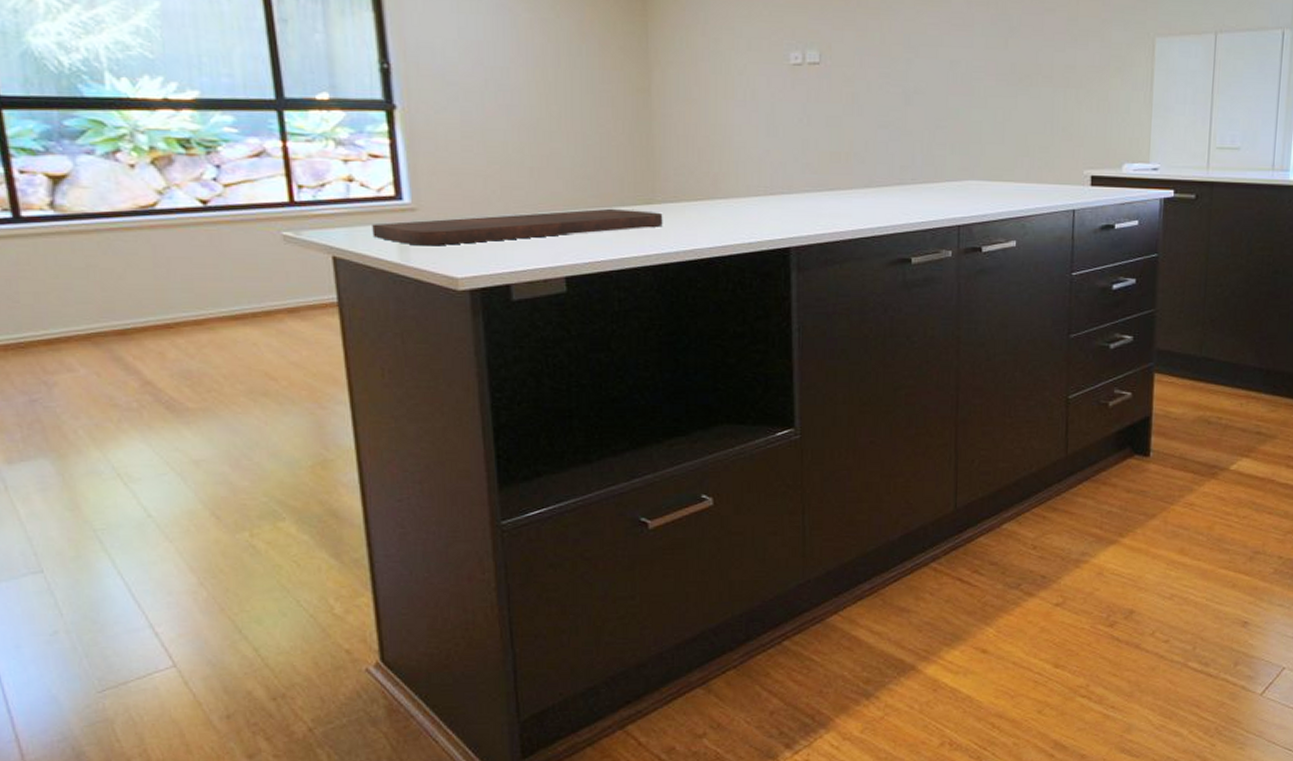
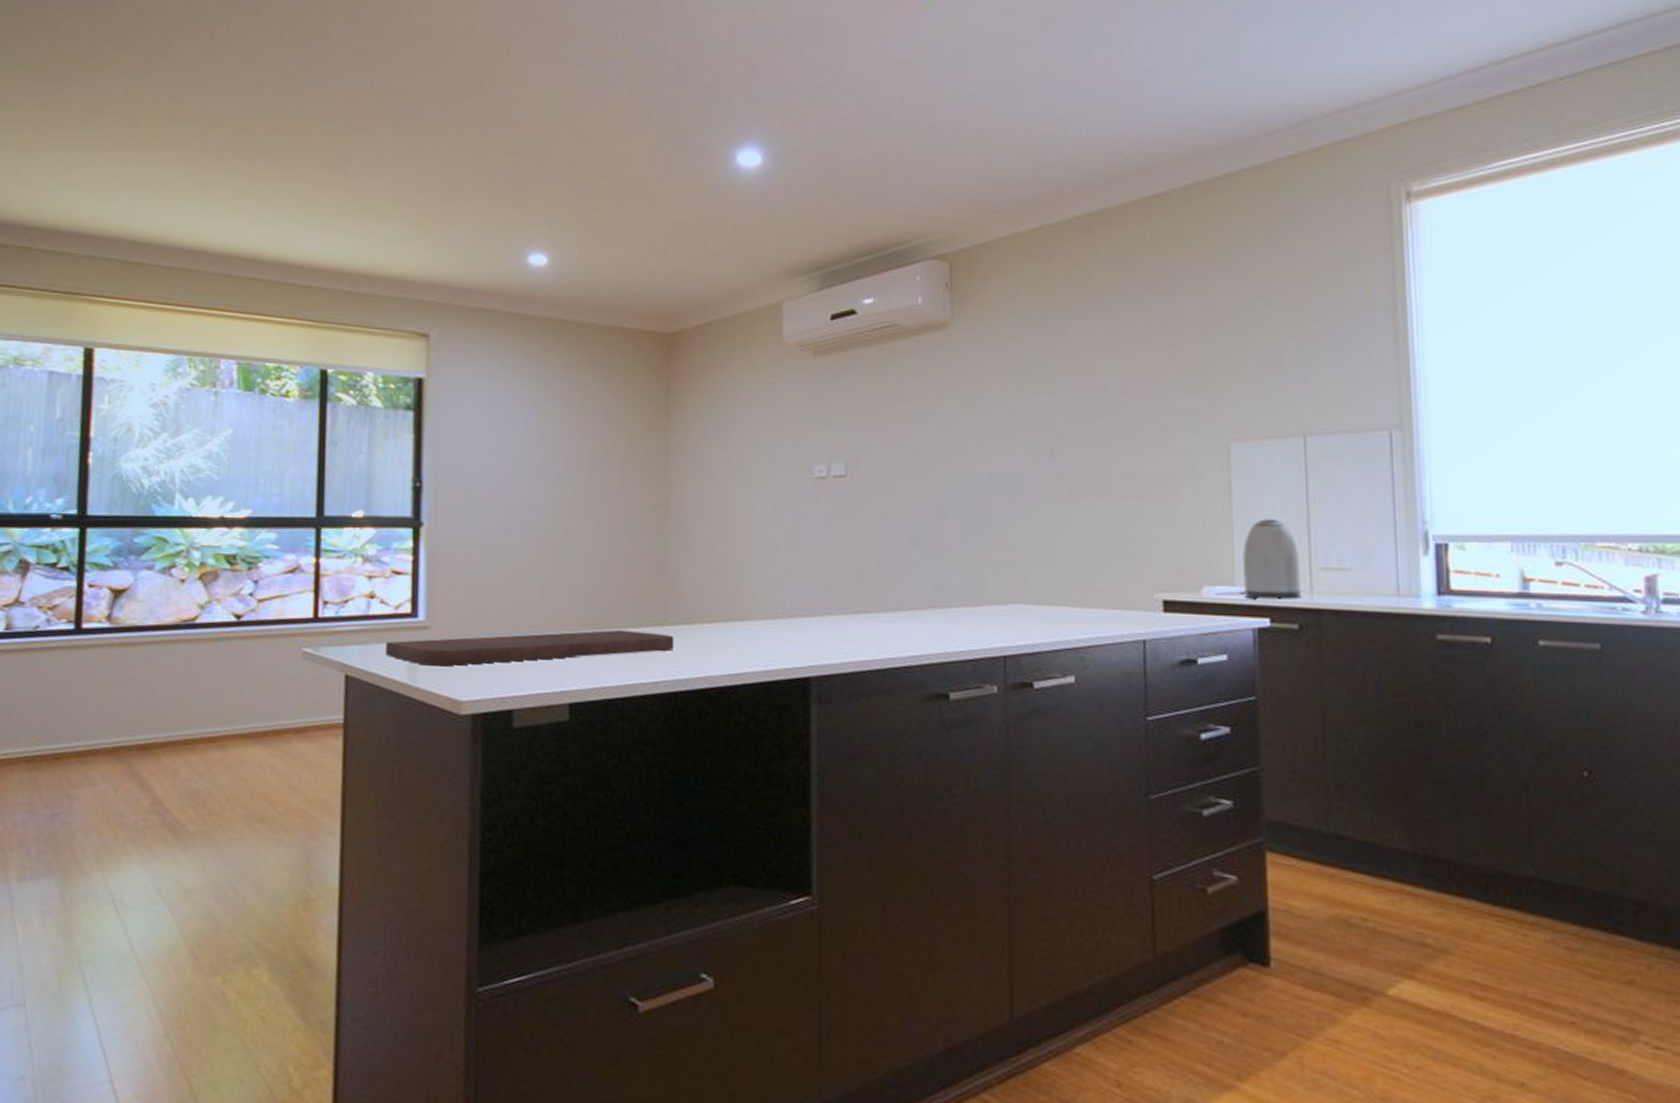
kettle: none [1156,106,1202,175] -> present [1243,519,1301,601]

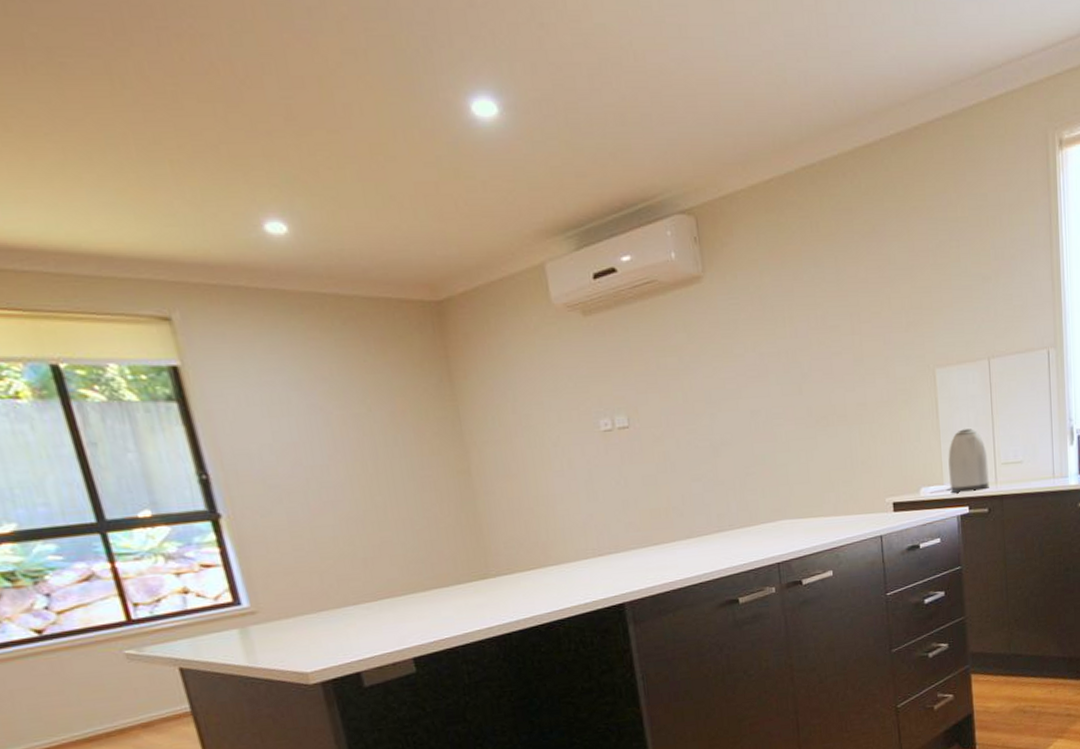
cutting board: present [385,629,674,666] -> none [214,585,500,647]

